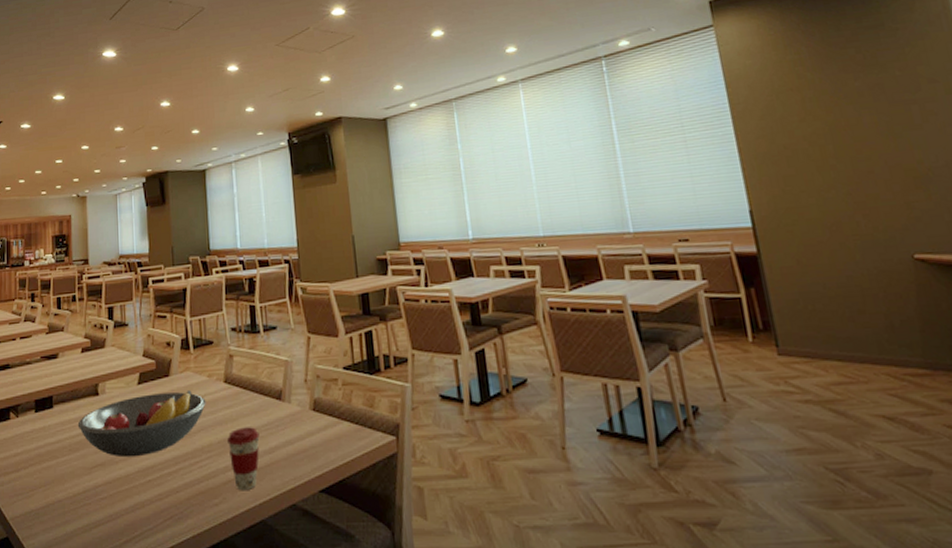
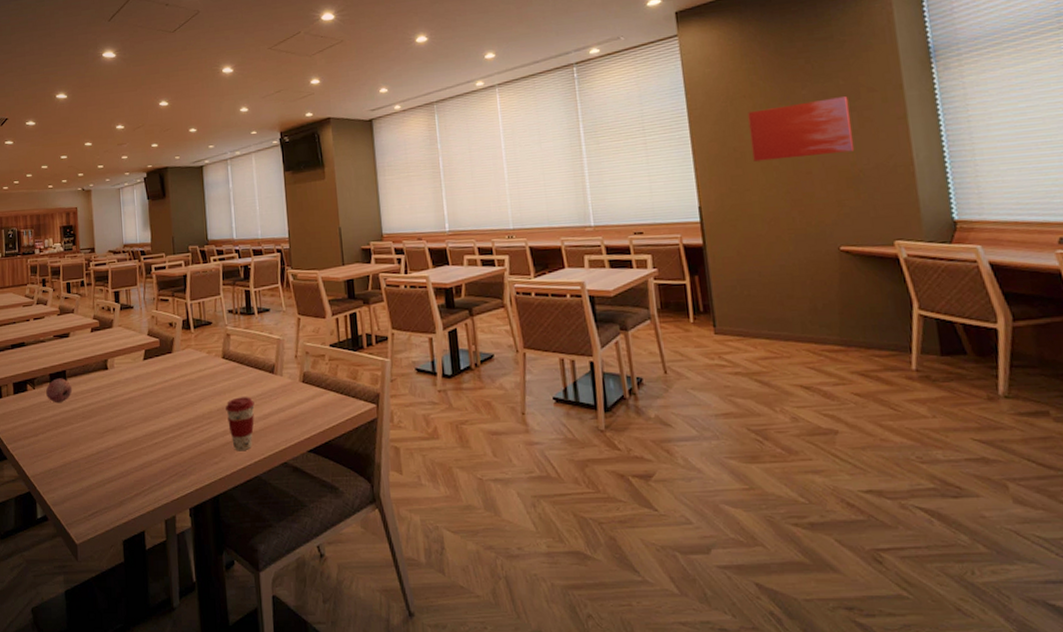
fruit: none [29,405,59,433] -> present [45,378,73,402]
fruit bowl: present [77,390,206,458] -> none [89,365,206,424]
wall art: none [796,88,920,160] -> present [747,96,855,162]

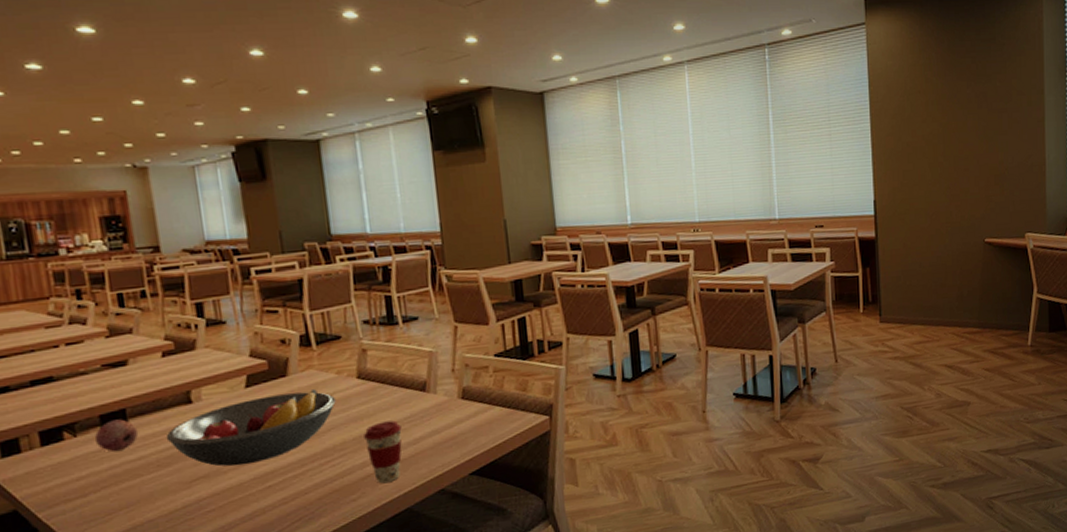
fruit bowl: none [89,365,206,424] -> present [166,389,336,467]
wall art: present [747,96,855,162] -> none [921,98,1003,157]

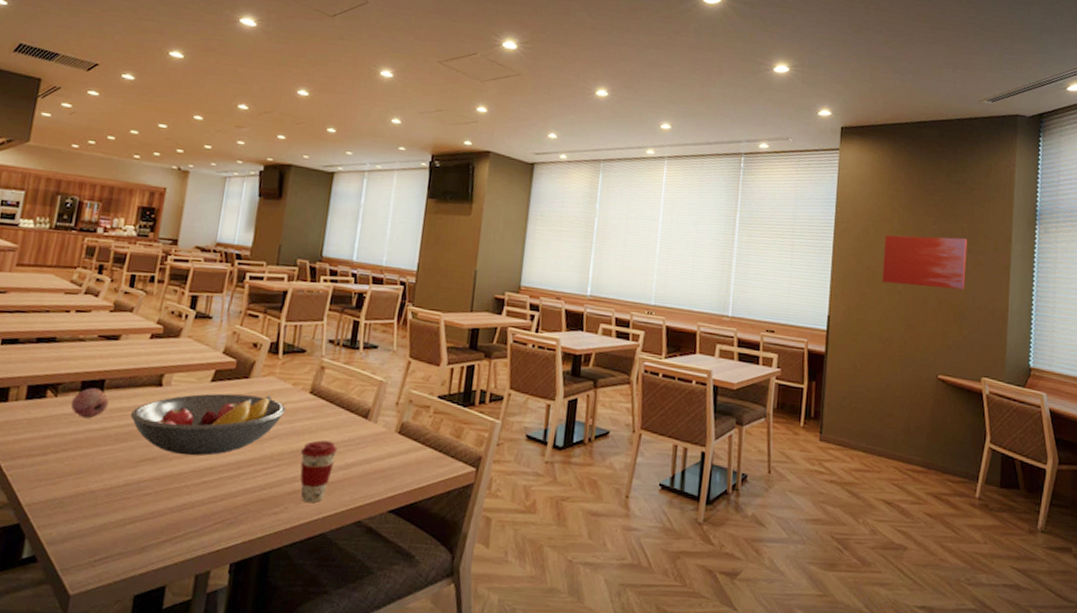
wall art: none [921,98,1003,157] -> present [882,235,968,290]

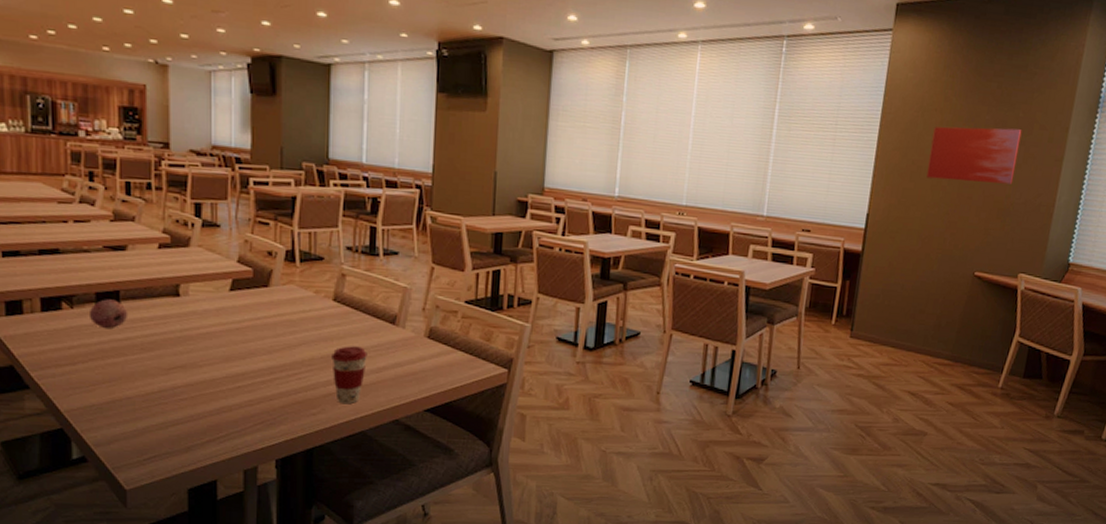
fruit bowl: present [130,393,286,456] -> none [152,302,310,363]

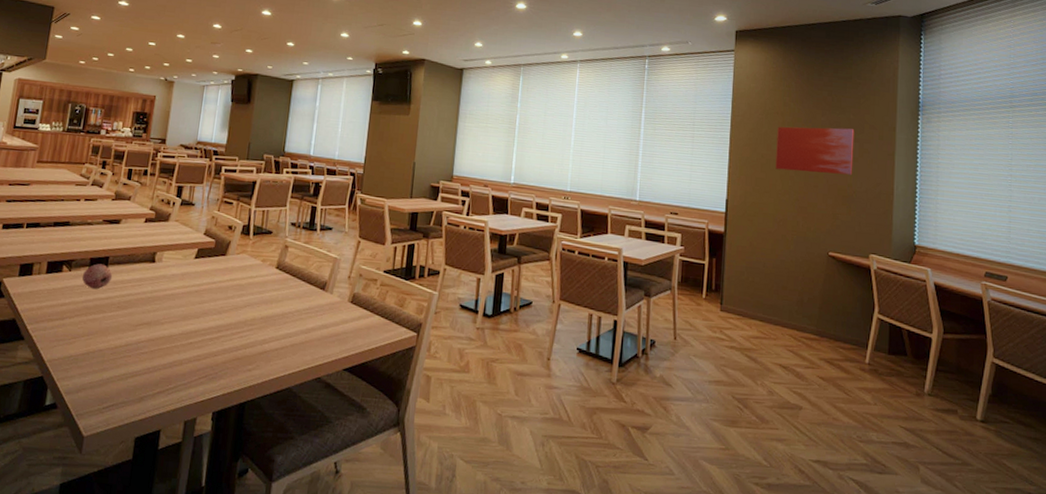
coffee cup: present [332,346,367,404] -> none [269,308,300,362]

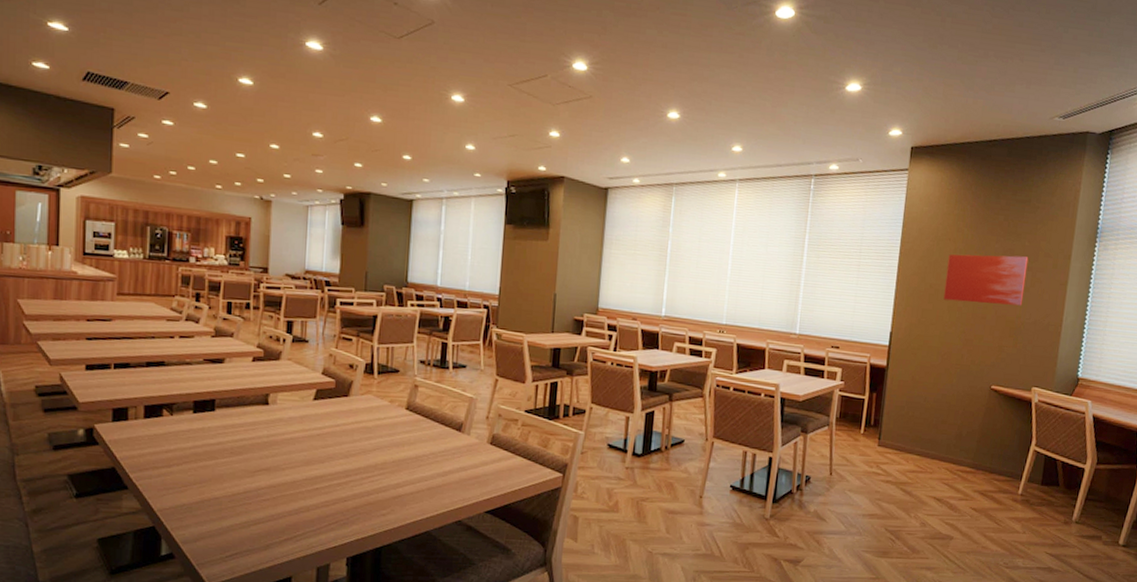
fruit: present [81,263,113,289] -> none [186,407,222,434]

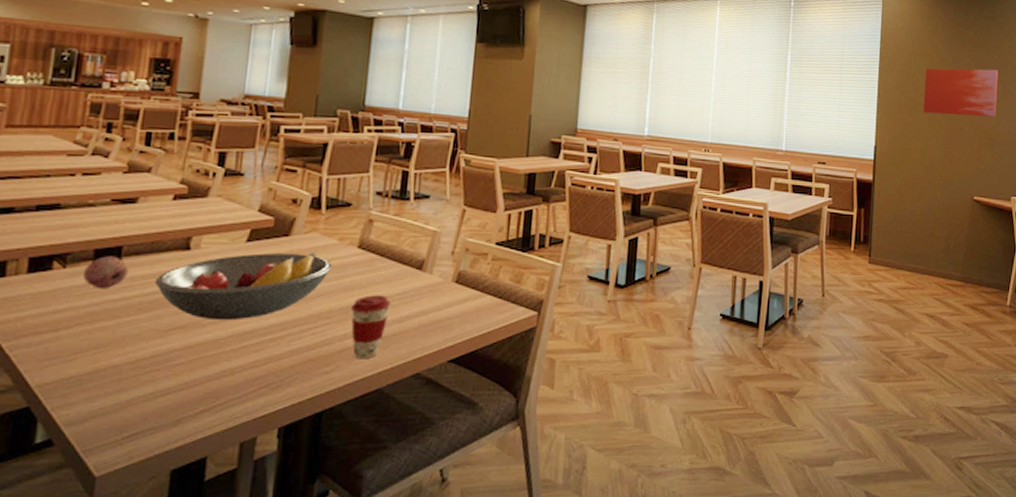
fruit: none [186,407,222,434] -> present [82,256,129,288]
fruit bowl: none [242,410,385,466] -> present [154,253,332,321]
coffee cup: none [402,451,435,506] -> present [351,295,391,360]

